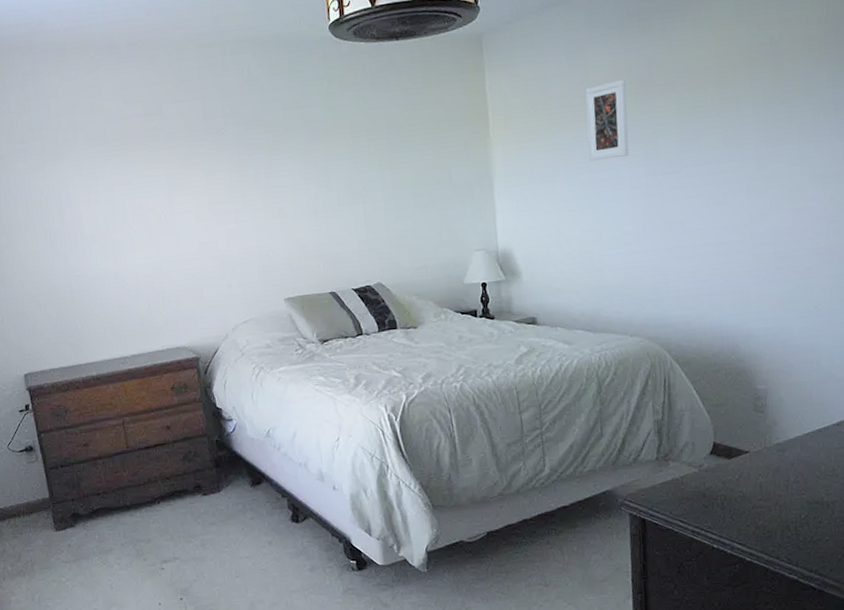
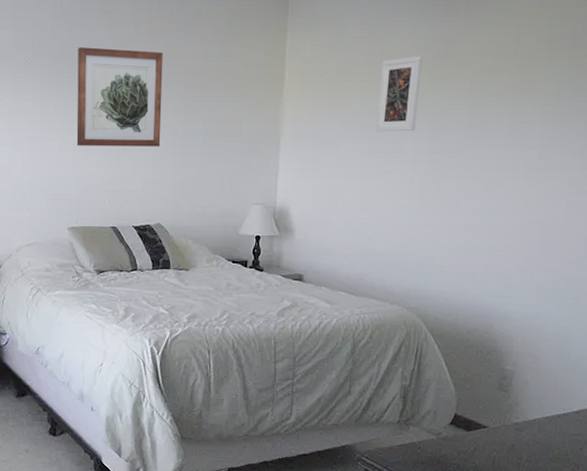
wall art: none [271,105,370,213] -> present [76,47,163,147]

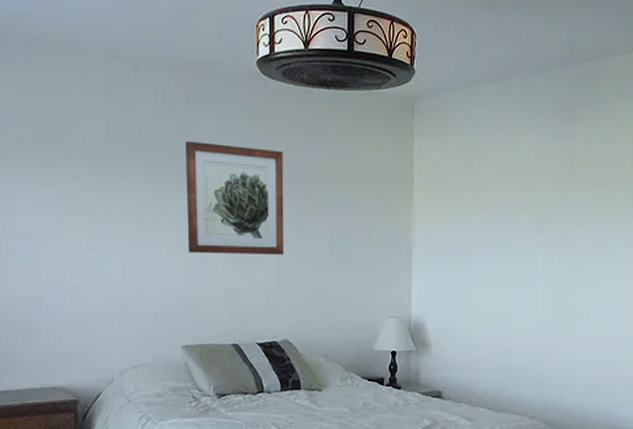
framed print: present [376,56,423,132] -> none [507,167,548,243]

